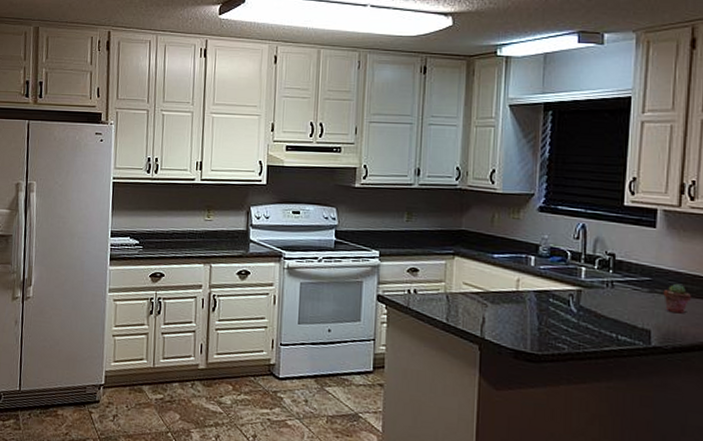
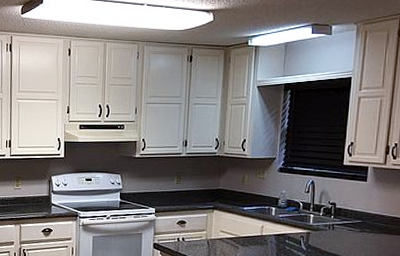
potted succulent: present [663,283,691,314] -> none [370,224,391,247]

